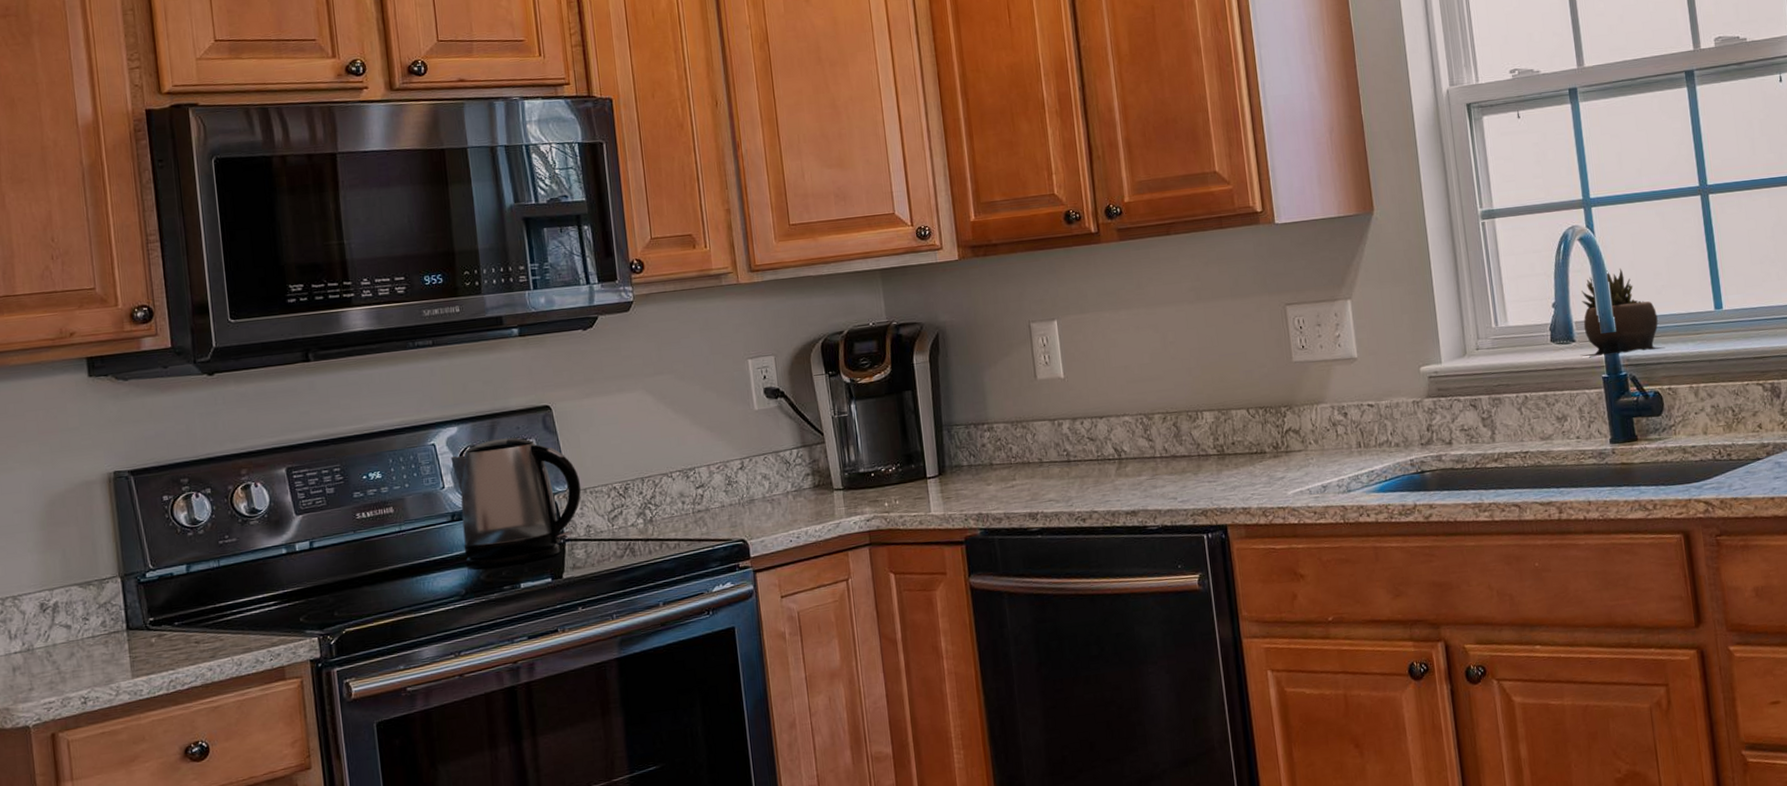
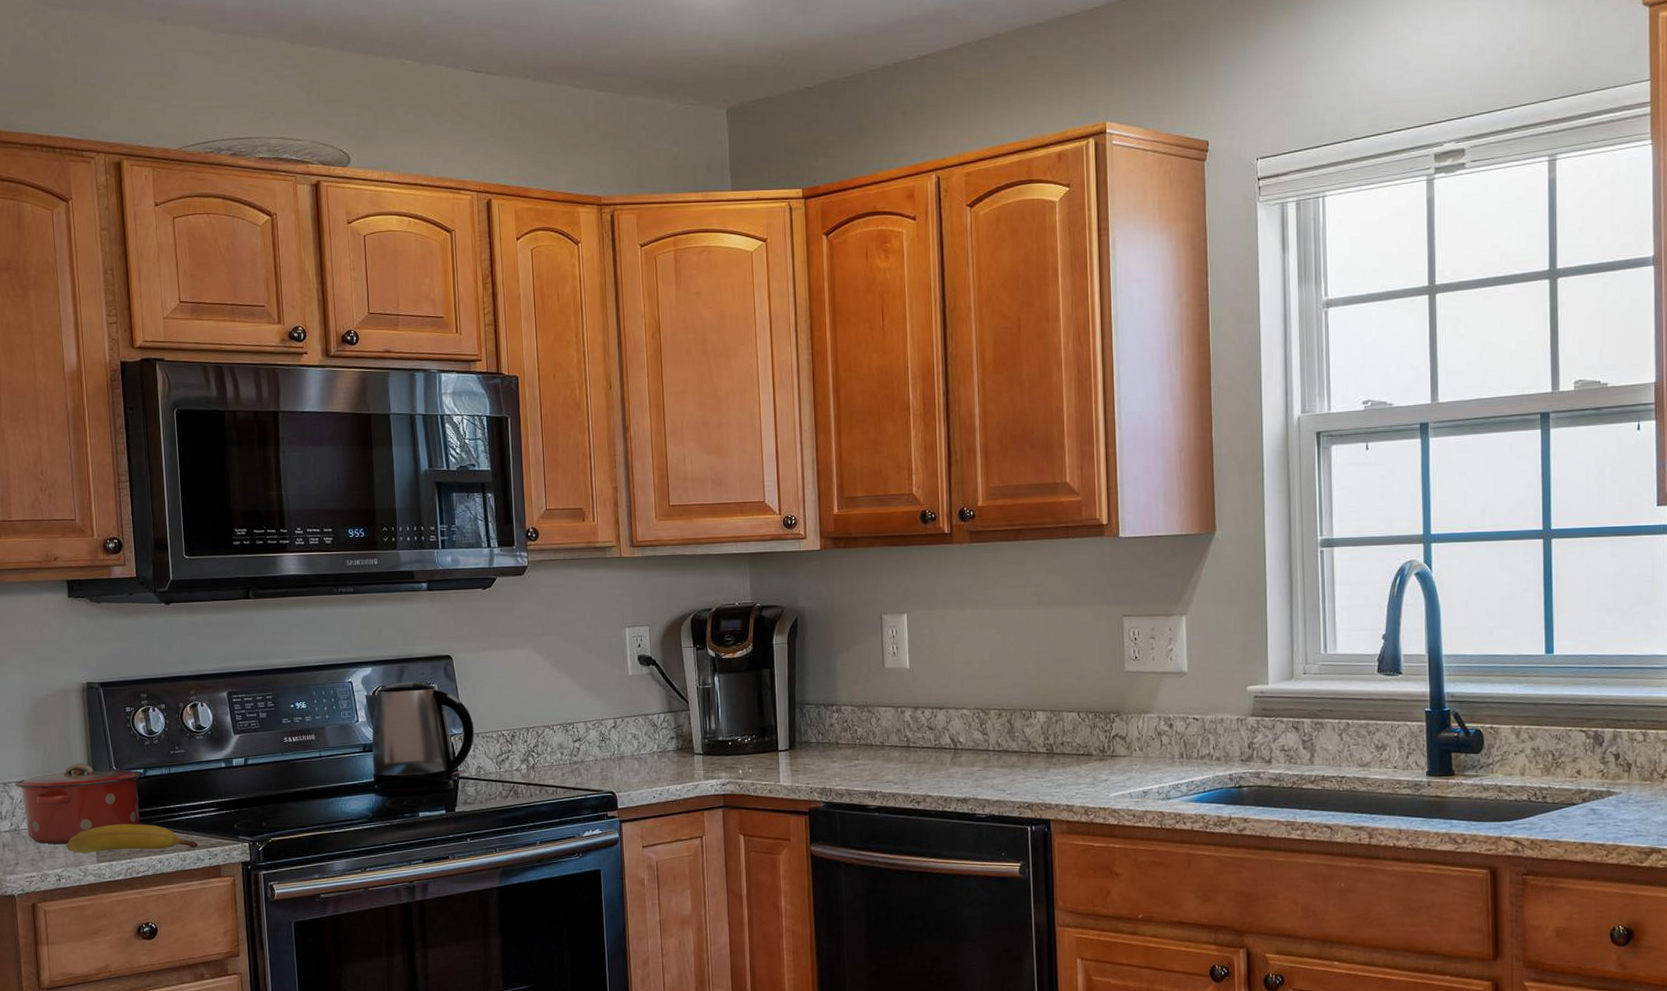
casserole: none [26,564,187,663] -> present [14,763,144,844]
fruit: none [92,627,257,670] -> present [66,824,199,854]
succulent plant: present [1580,268,1666,357] -> none [1405,605,1491,691]

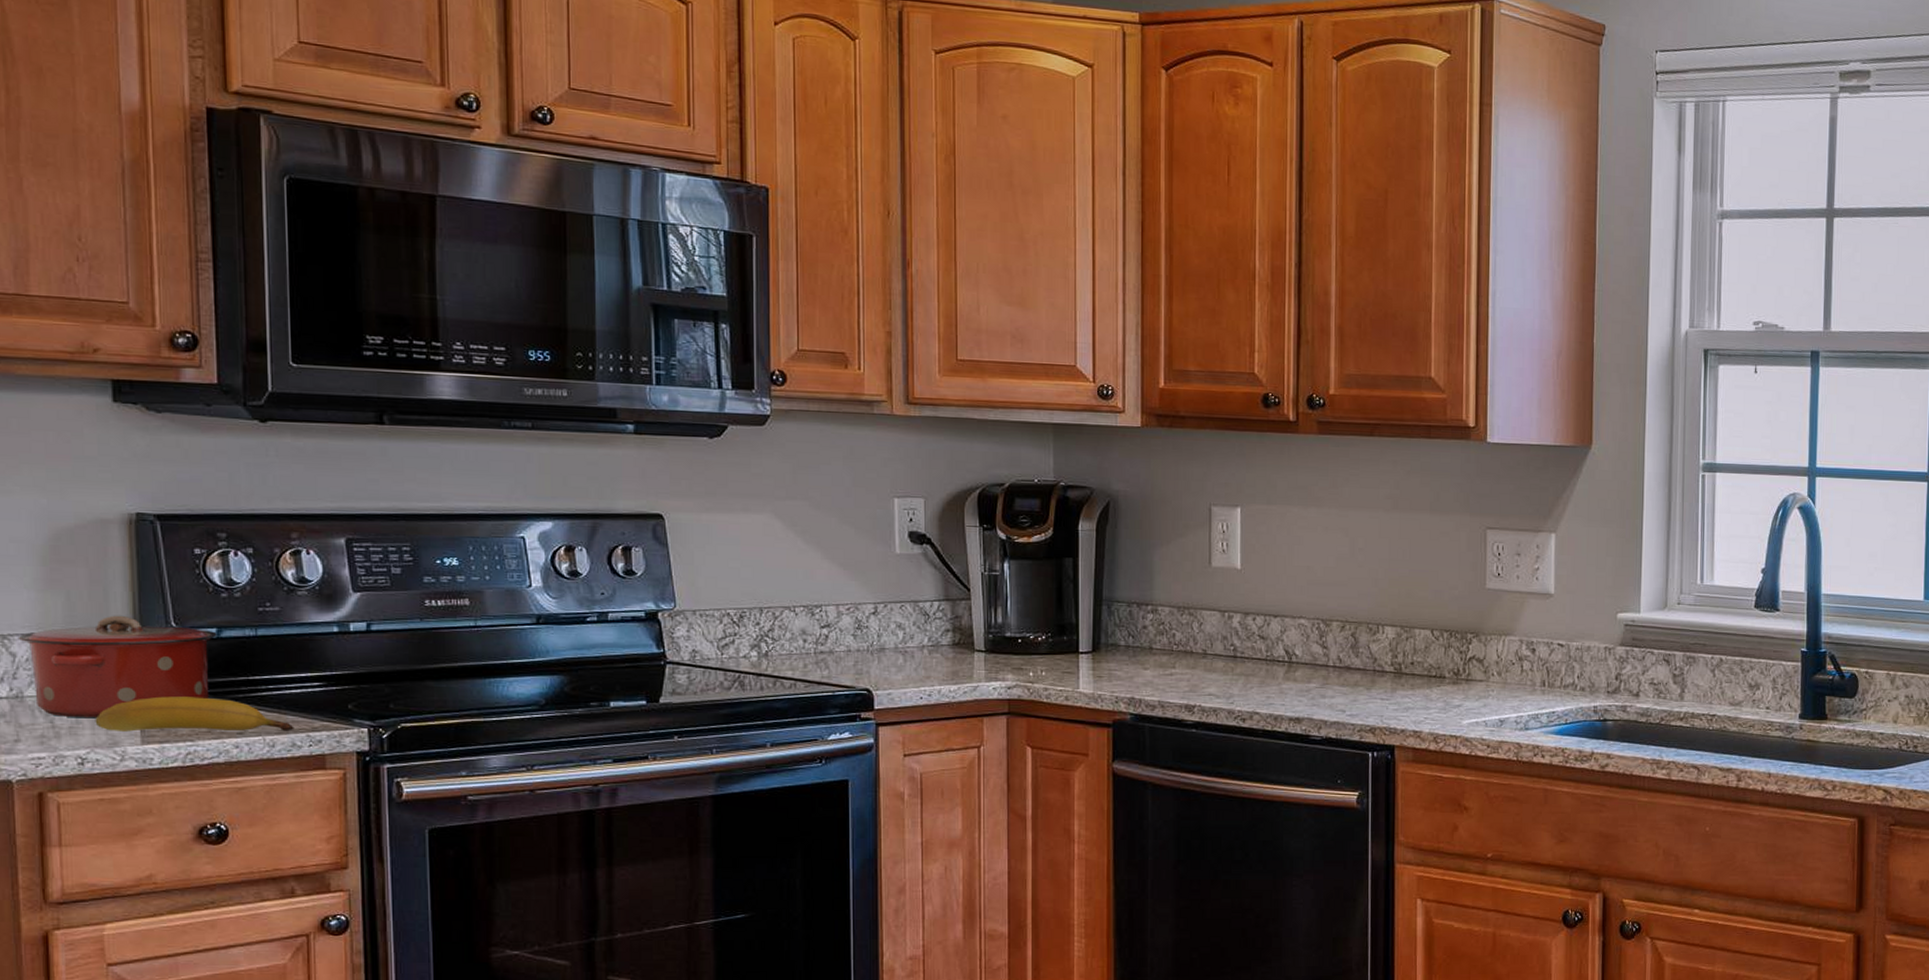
kettle: present [365,681,475,798] -> none [542,542,690,682]

